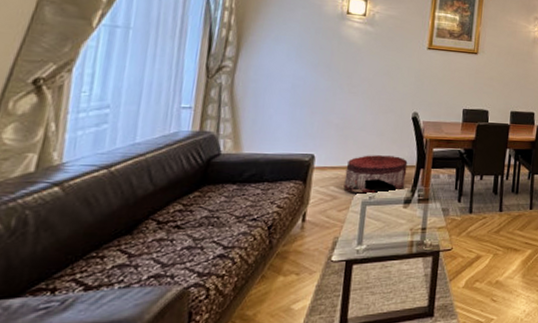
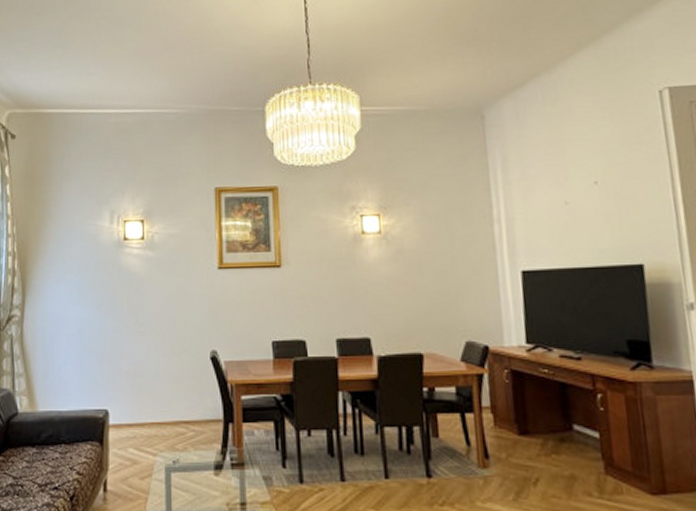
pouf: present [343,155,408,194] -> none [143,408,213,457]

